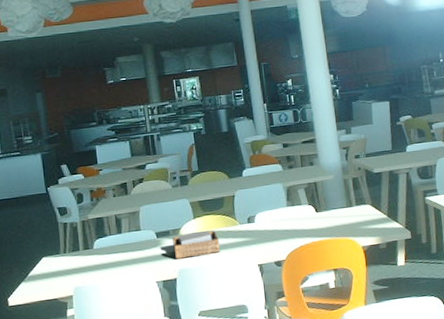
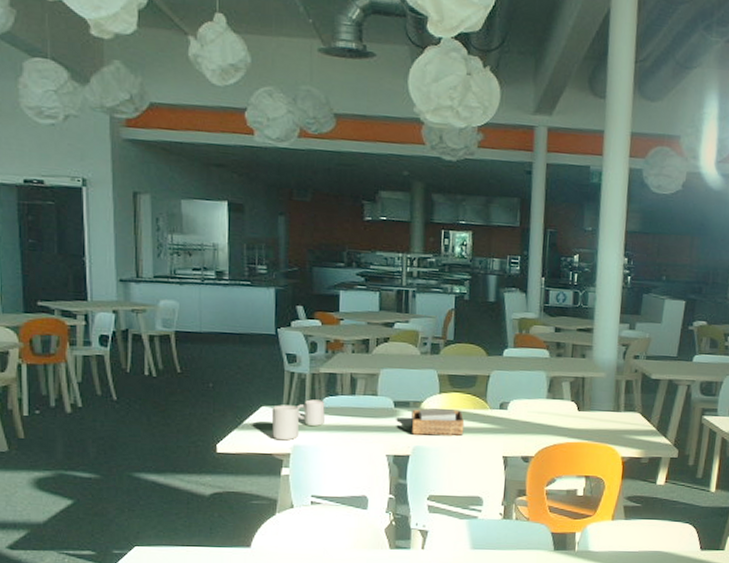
cup: none [51,251,79,286] -> present [271,405,300,441]
mug: none [72,243,99,268] -> present [296,399,325,427]

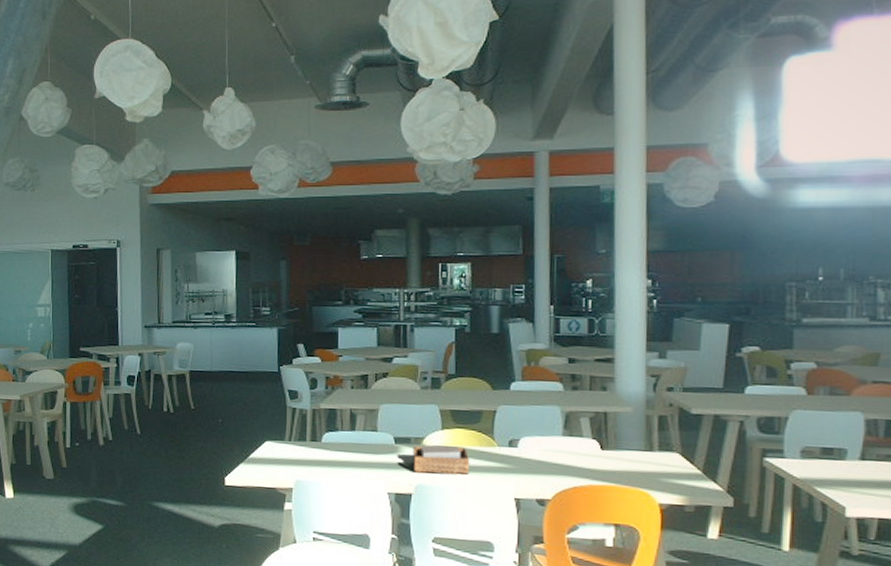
cup: present [271,405,300,441] -> none [275,440,302,476]
mug: present [296,399,325,427] -> none [298,435,326,462]

